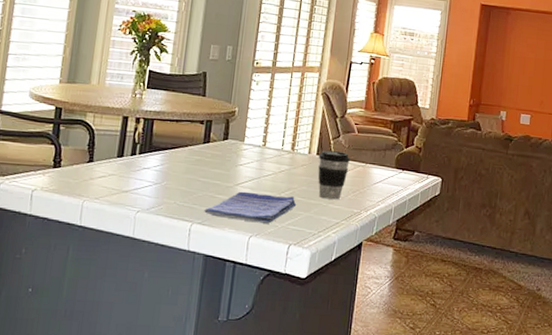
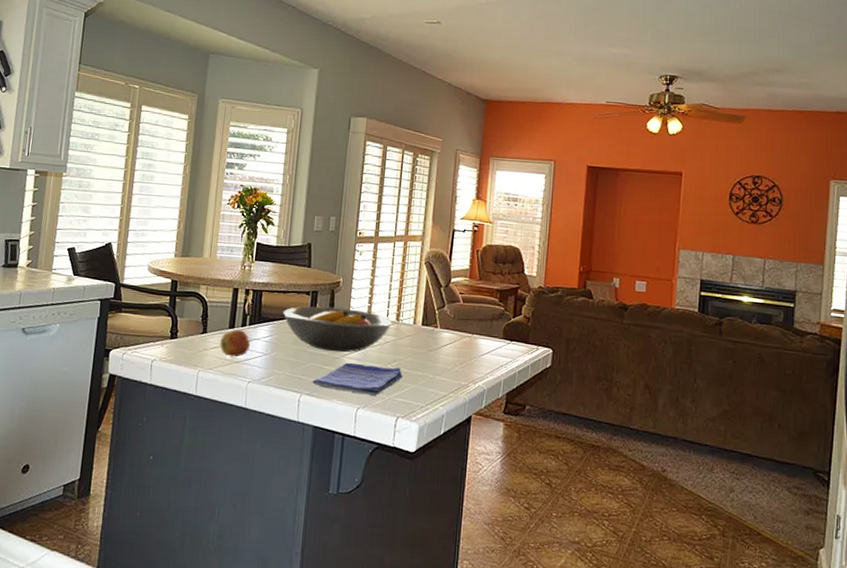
apple: none [107,157,141,187] -> present [220,328,252,358]
fruit bowl: none [175,135,288,182] -> present [283,306,393,353]
coffee cup: present [318,150,350,200] -> none [423,320,456,372]

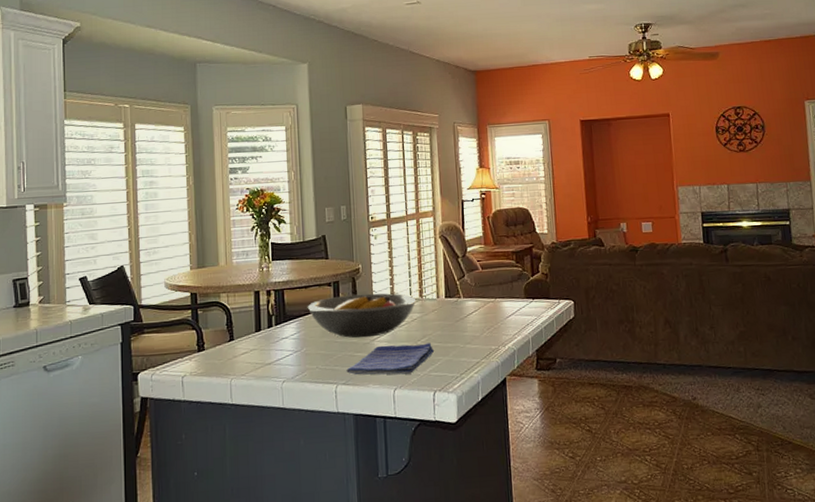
apple: present [220,328,252,358] -> none [249,330,280,360]

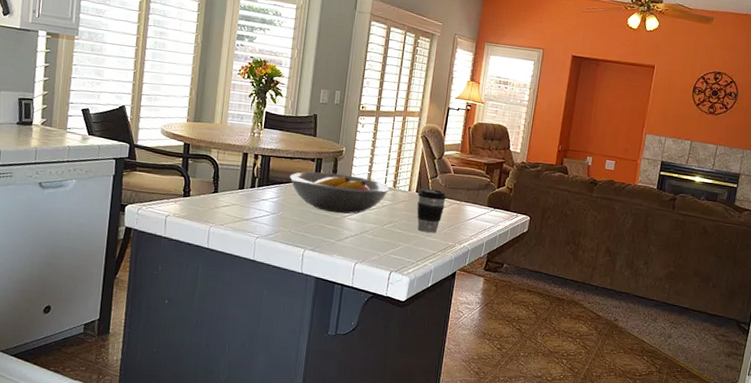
dish towel: present [346,343,435,375] -> none [315,223,398,253]
coffee cup: none [447,290,480,341] -> present [417,188,446,233]

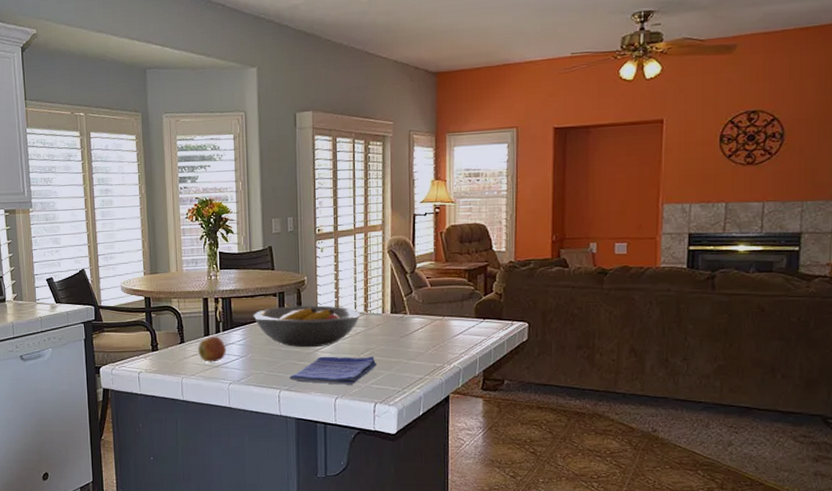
apple: none [230,189,260,216] -> present [198,335,227,362]
dish towel: none [315,223,398,253] -> present [289,356,377,386]
coffee cup: present [417,188,446,233] -> none [393,307,426,356]

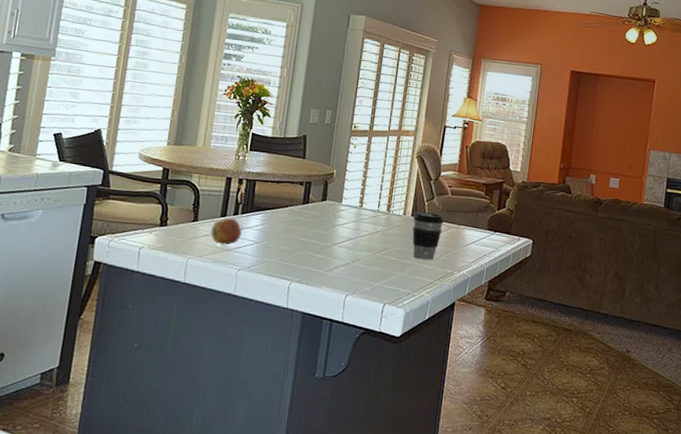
fruit bowl: present [253,305,361,348] -> none [276,196,383,242]
dish towel: present [289,356,377,386] -> none [303,251,392,284]
coffee cup: none [393,307,426,356] -> present [412,212,444,260]

